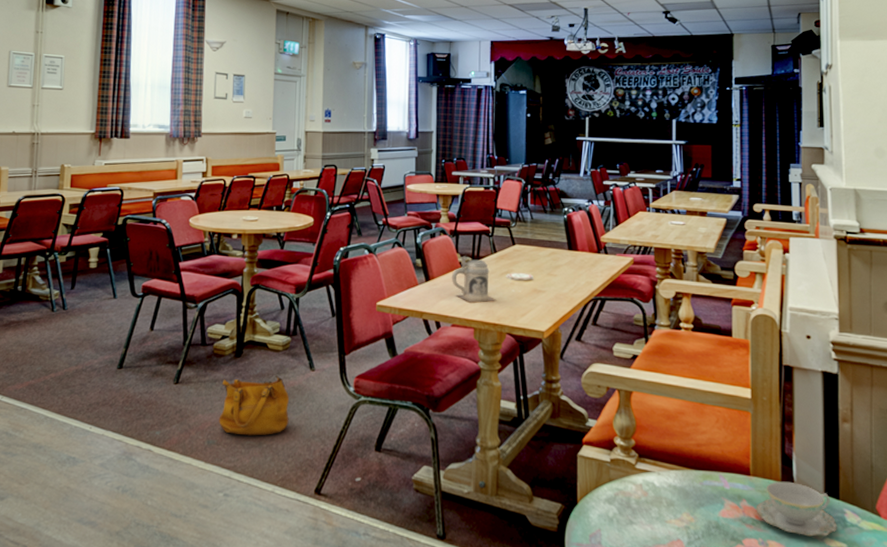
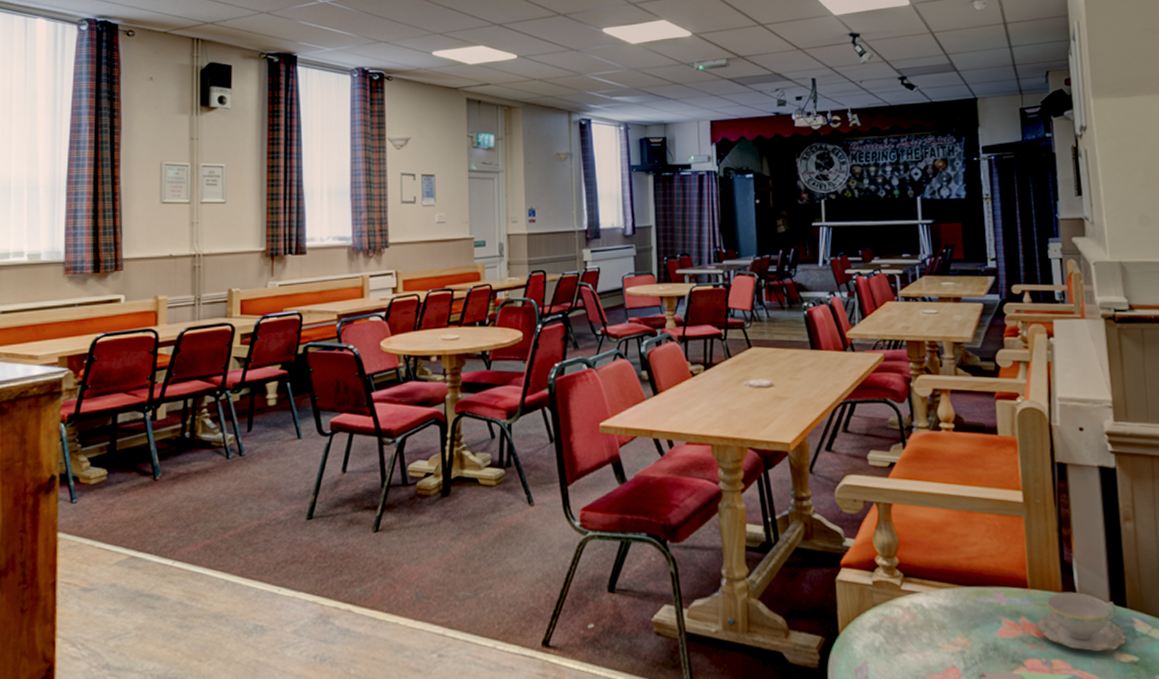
handbag: present [219,375,289,436] -> none [427,514,508,586]
beer mug: present [452,255,497,303] -> none [683,362,735,416]

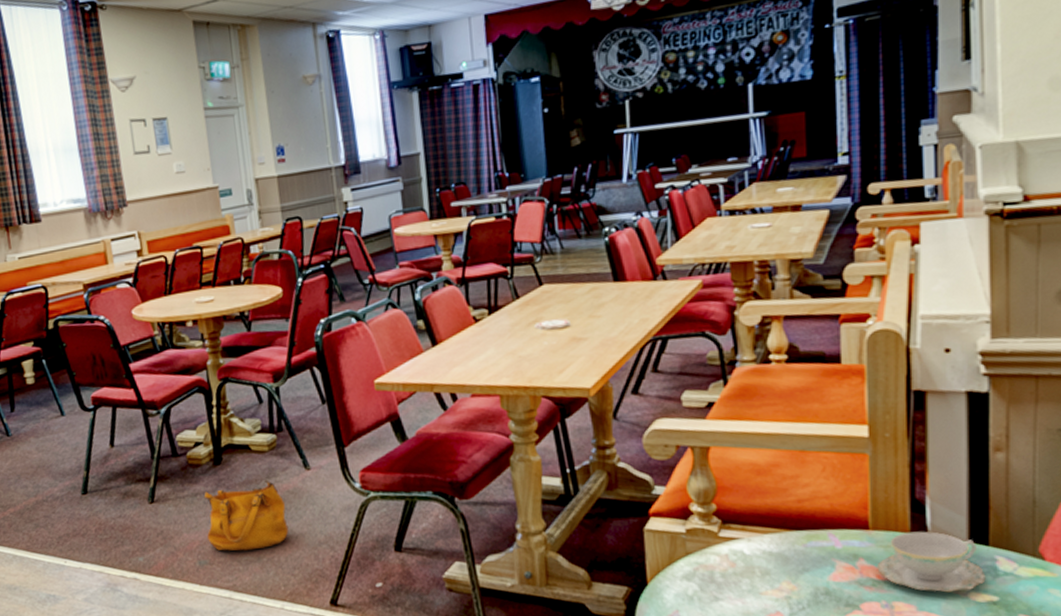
handbag: none [427,514,508,586] -> present [203,480,289,551]

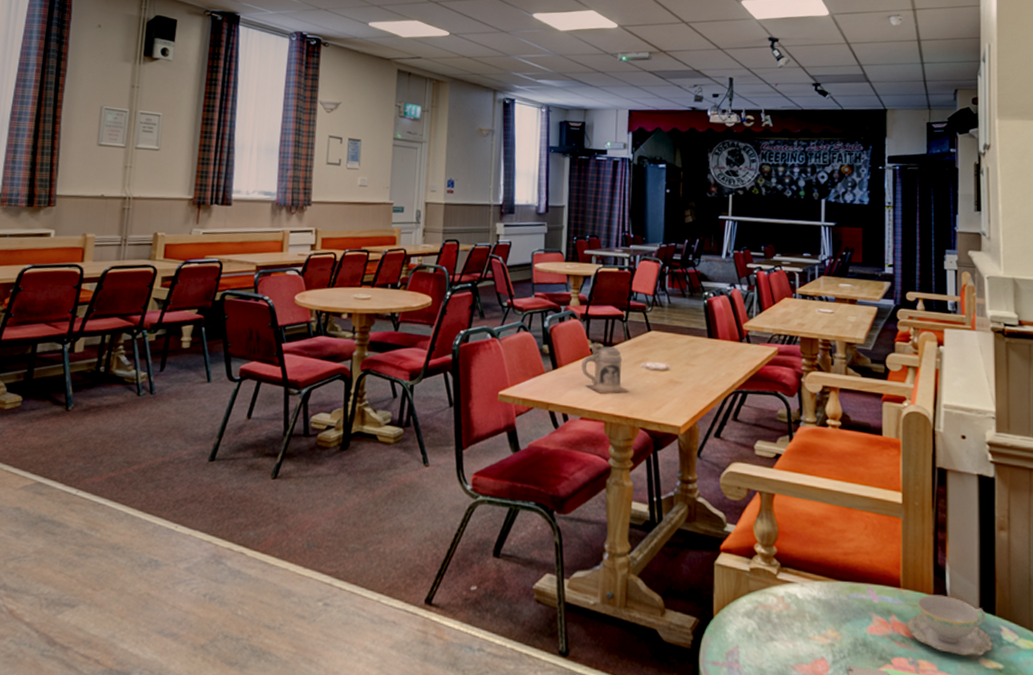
handbag: present [203,480,289,551] -> none [320,470,399,538]
beer mug: none [465,306,525,365] -> present [581,341,630,394]

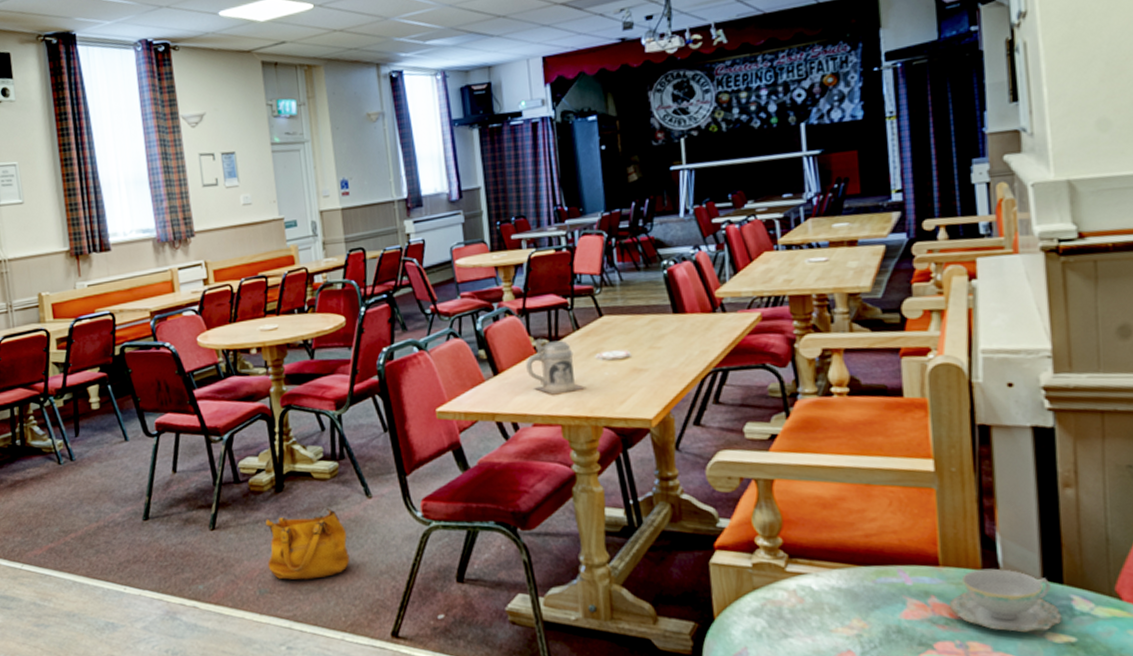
handbag: none [320,470,399,538] -> present [265,507,350,580]

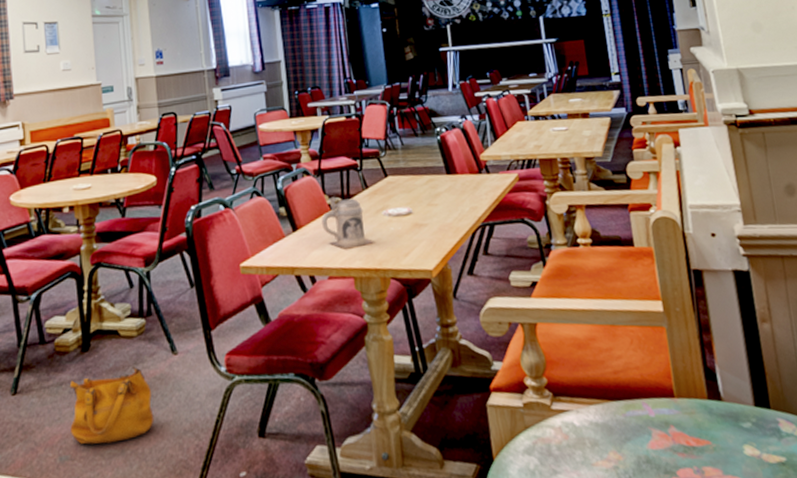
teacup: present [949,568,1062,633] -> none [685,397,773,456]

